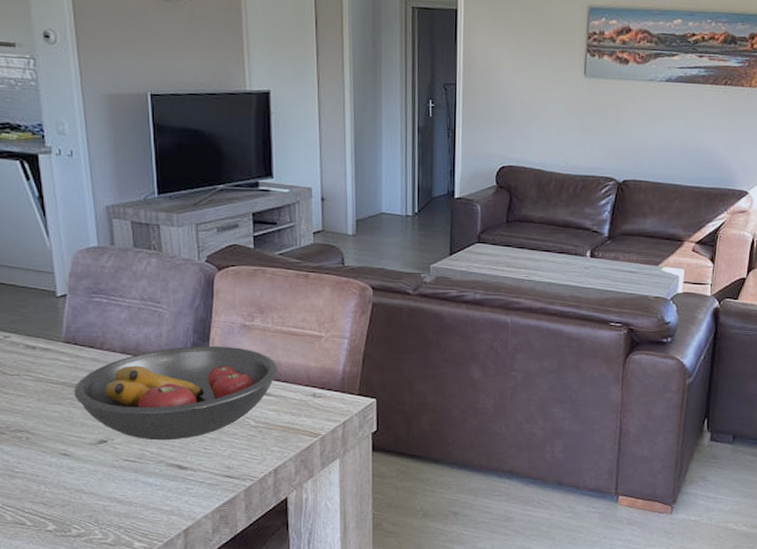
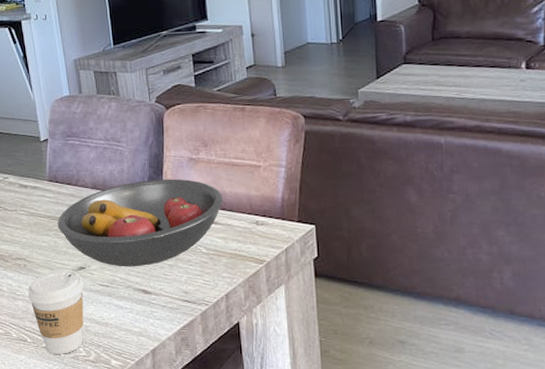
coffee cup: none [30,443,103,538] -> present [28,270,84,354]

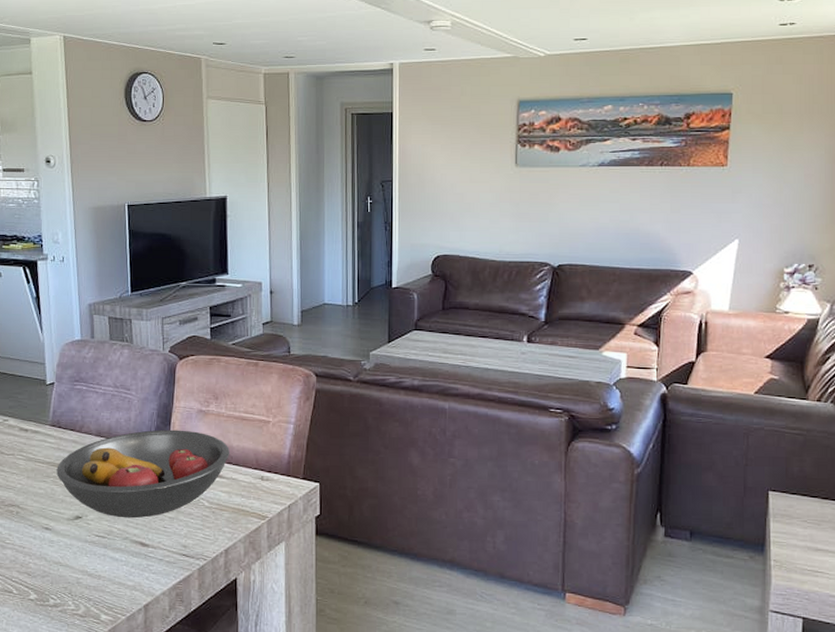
coffee cup: present [28,270,84,354] -> none [18,518,78,607]

